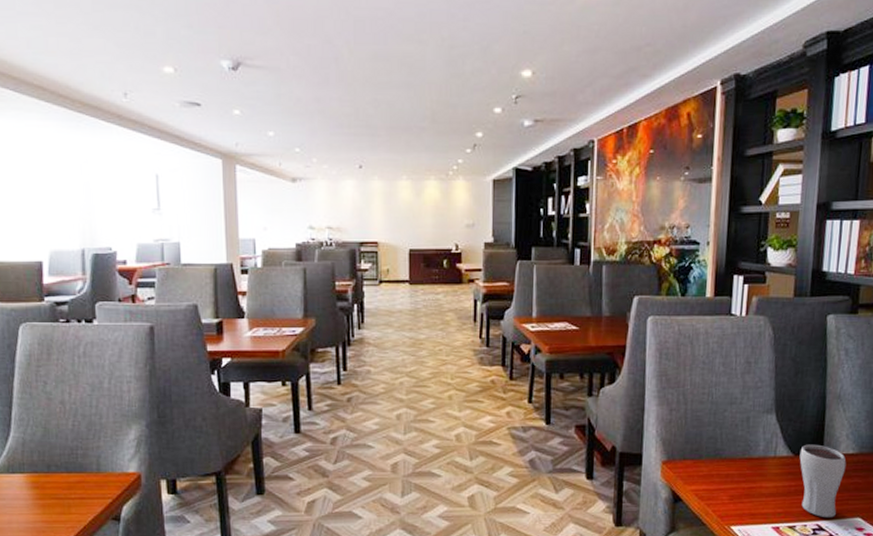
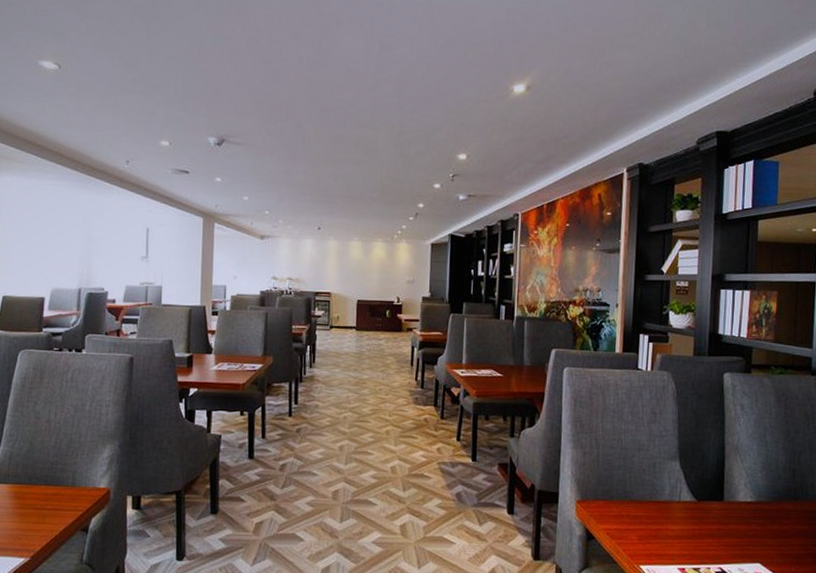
drinking glass: present [799,444,847,518] -> none [702,491,745,562]

